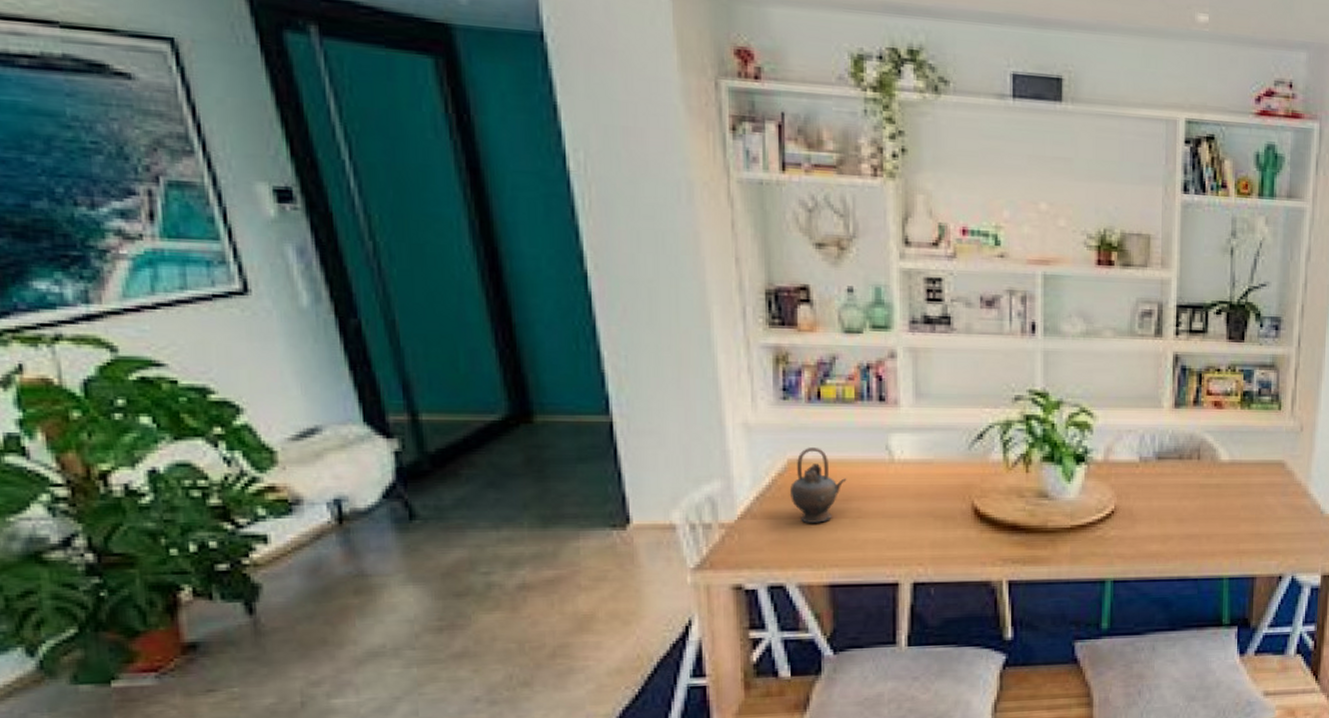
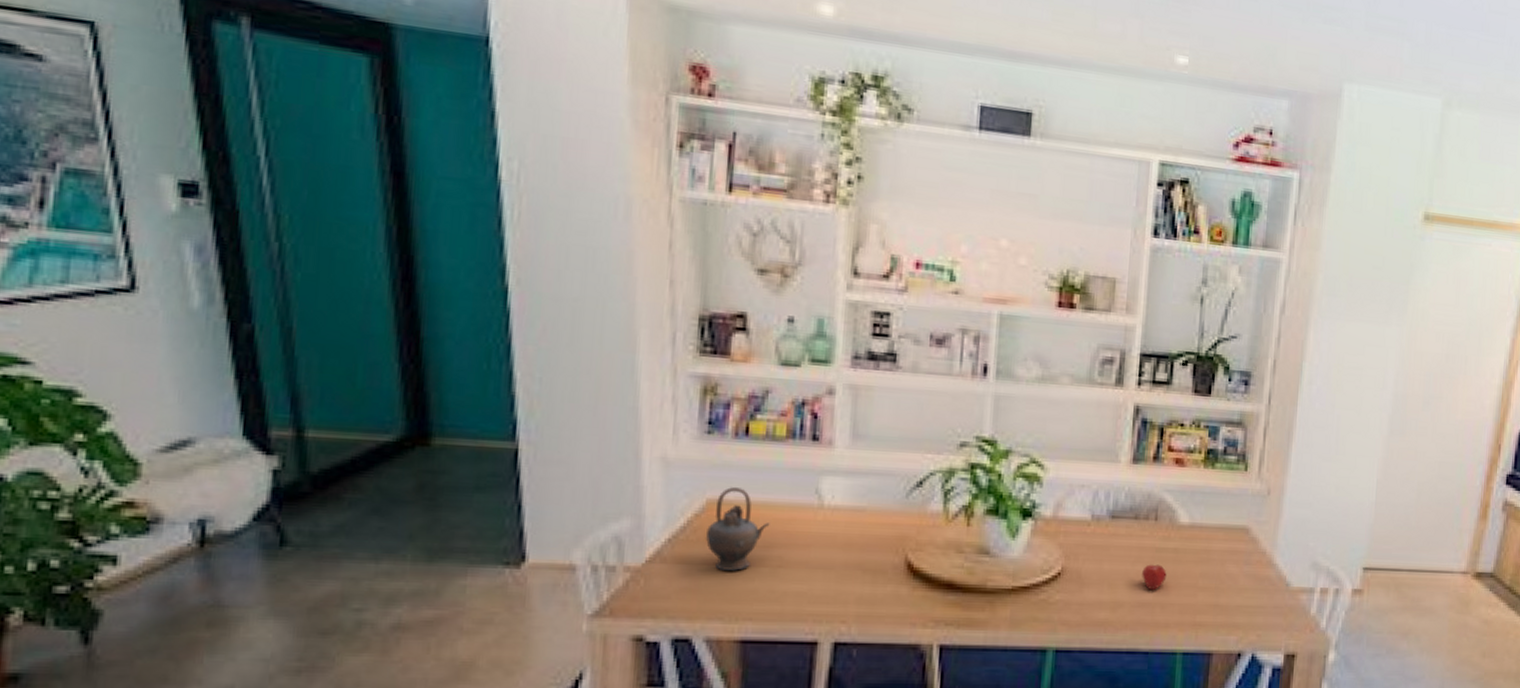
fruit: none [1188,499,1211,523] -> present [1142,564,1167,591]

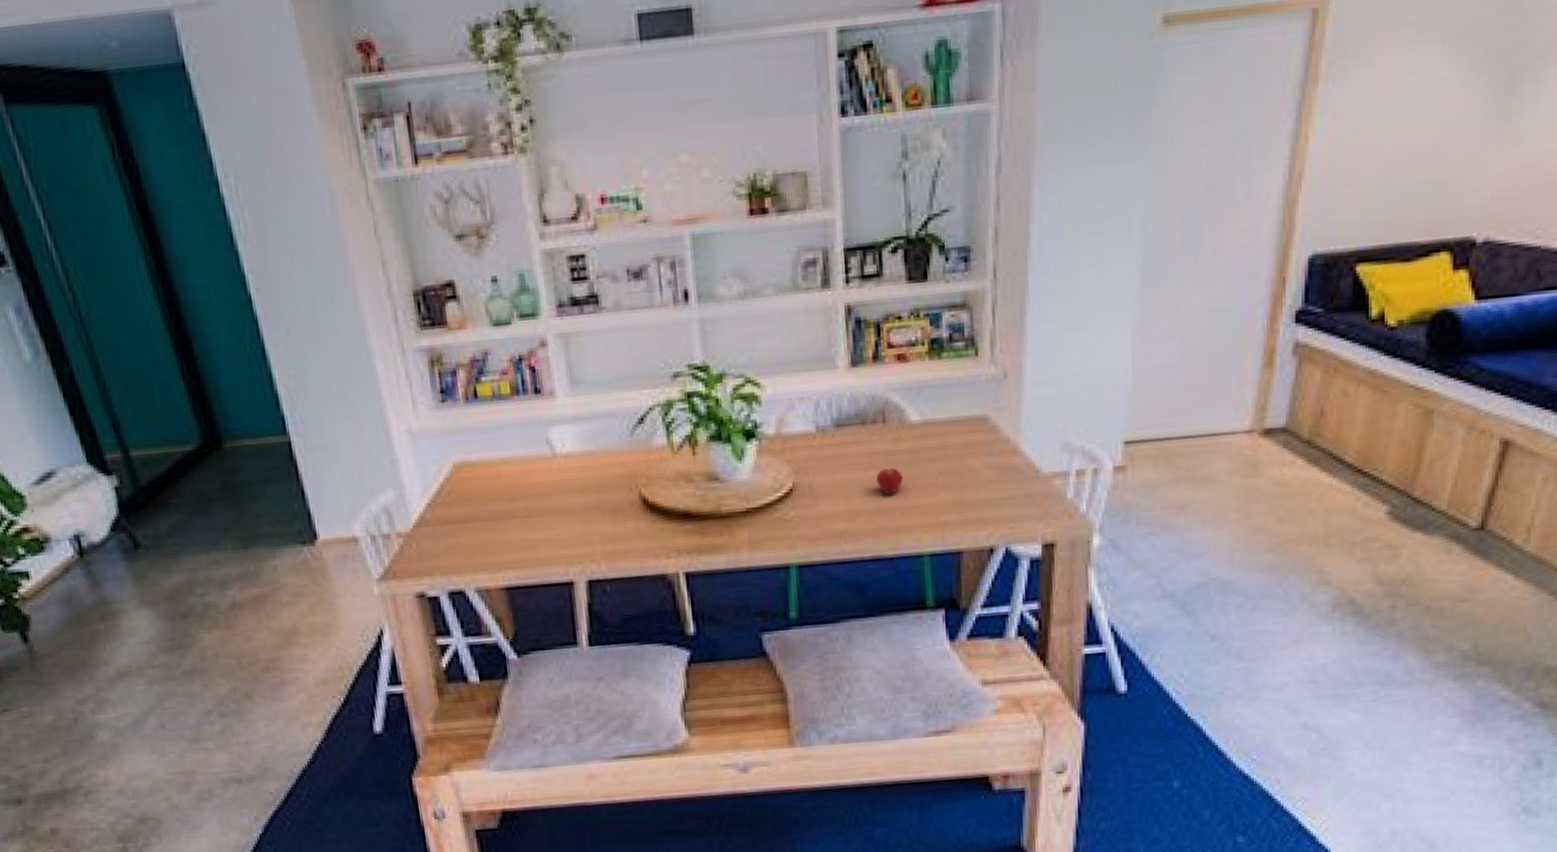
teapot: present [706,487,770,571] -> none [458,448,512,527]

